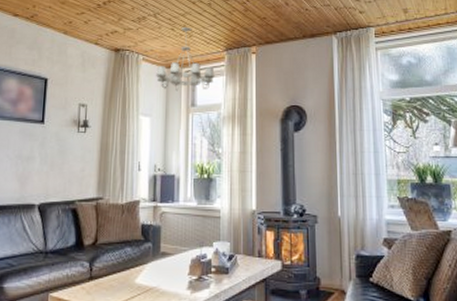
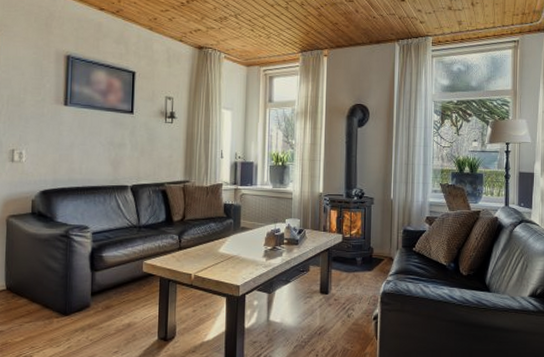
chandelier: present [156,26,215,92] -> none [237,28,290,89]

